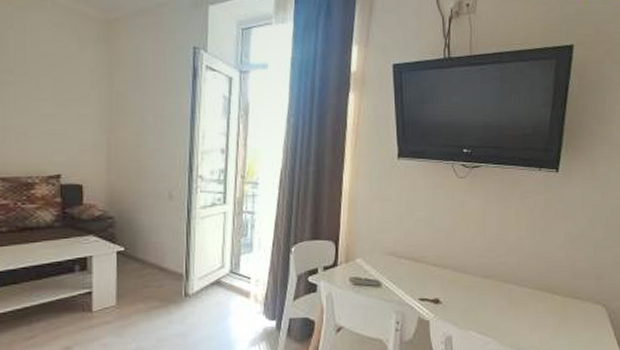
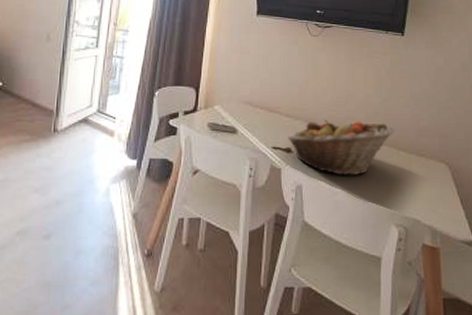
fruit basket: none [435,266,548,324] -> present [288,119,394,176]

